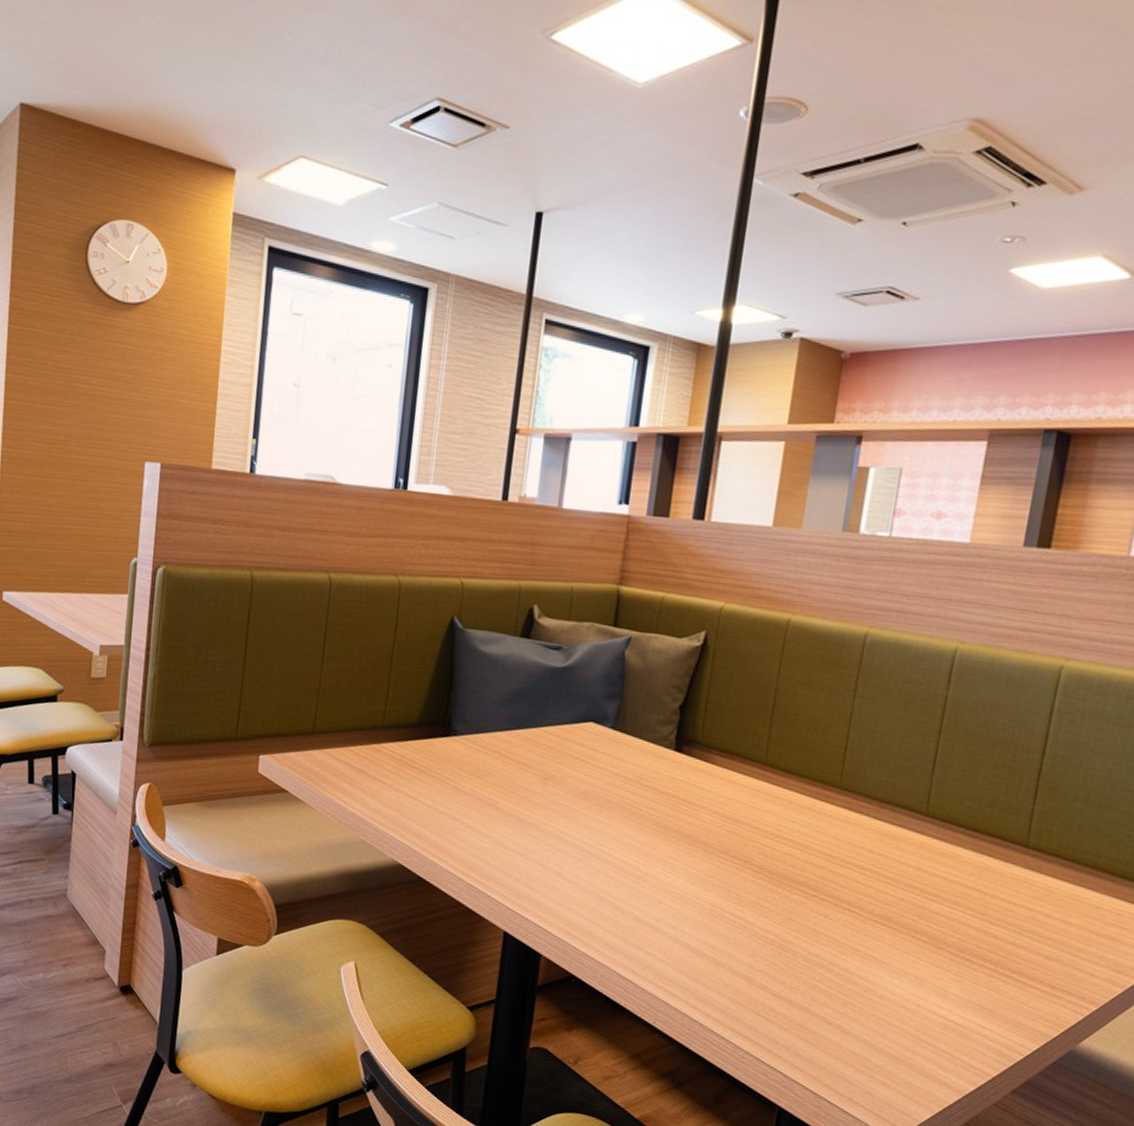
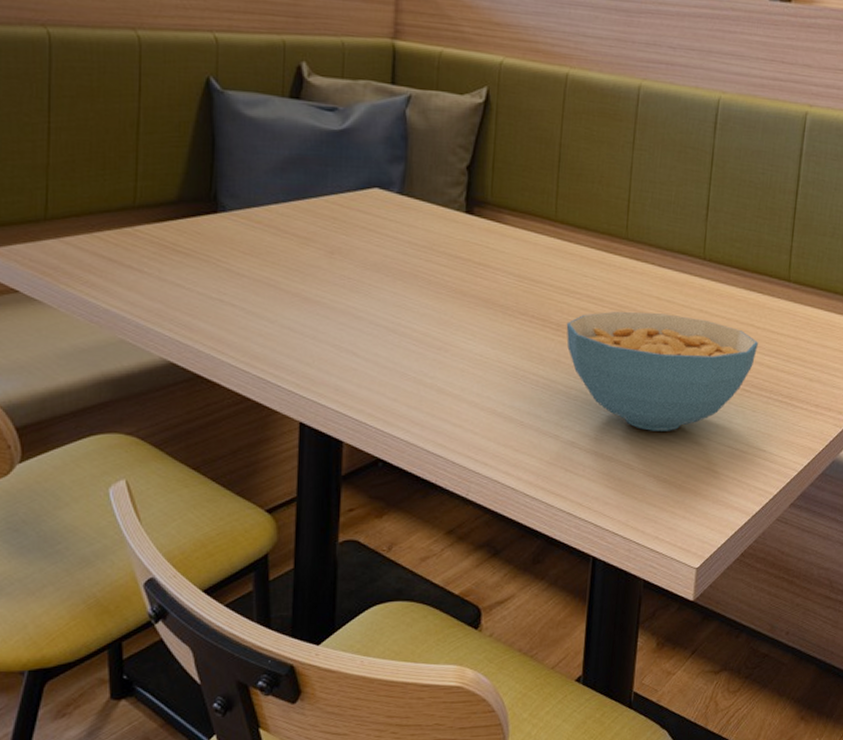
cereal bowl: none [767,859,985,991] -> present [566,312,758,431]

